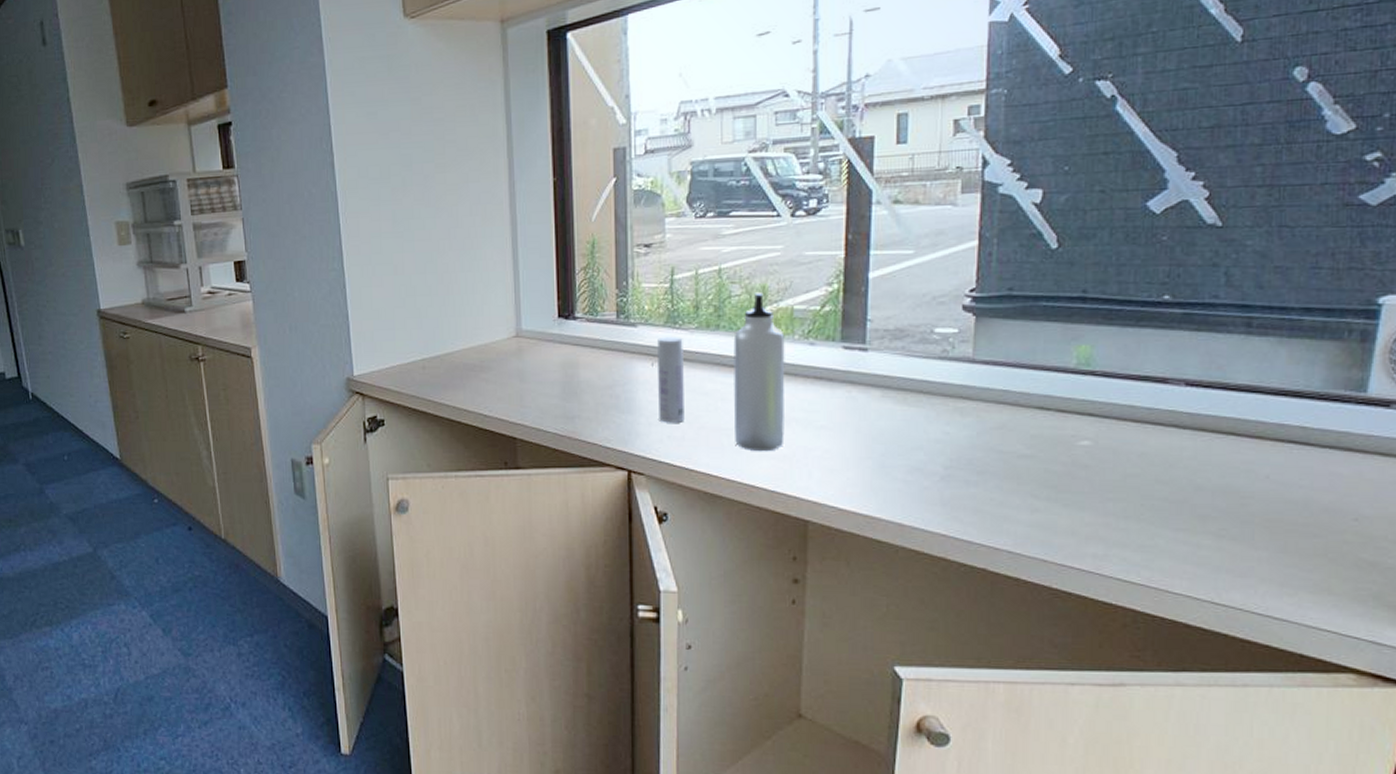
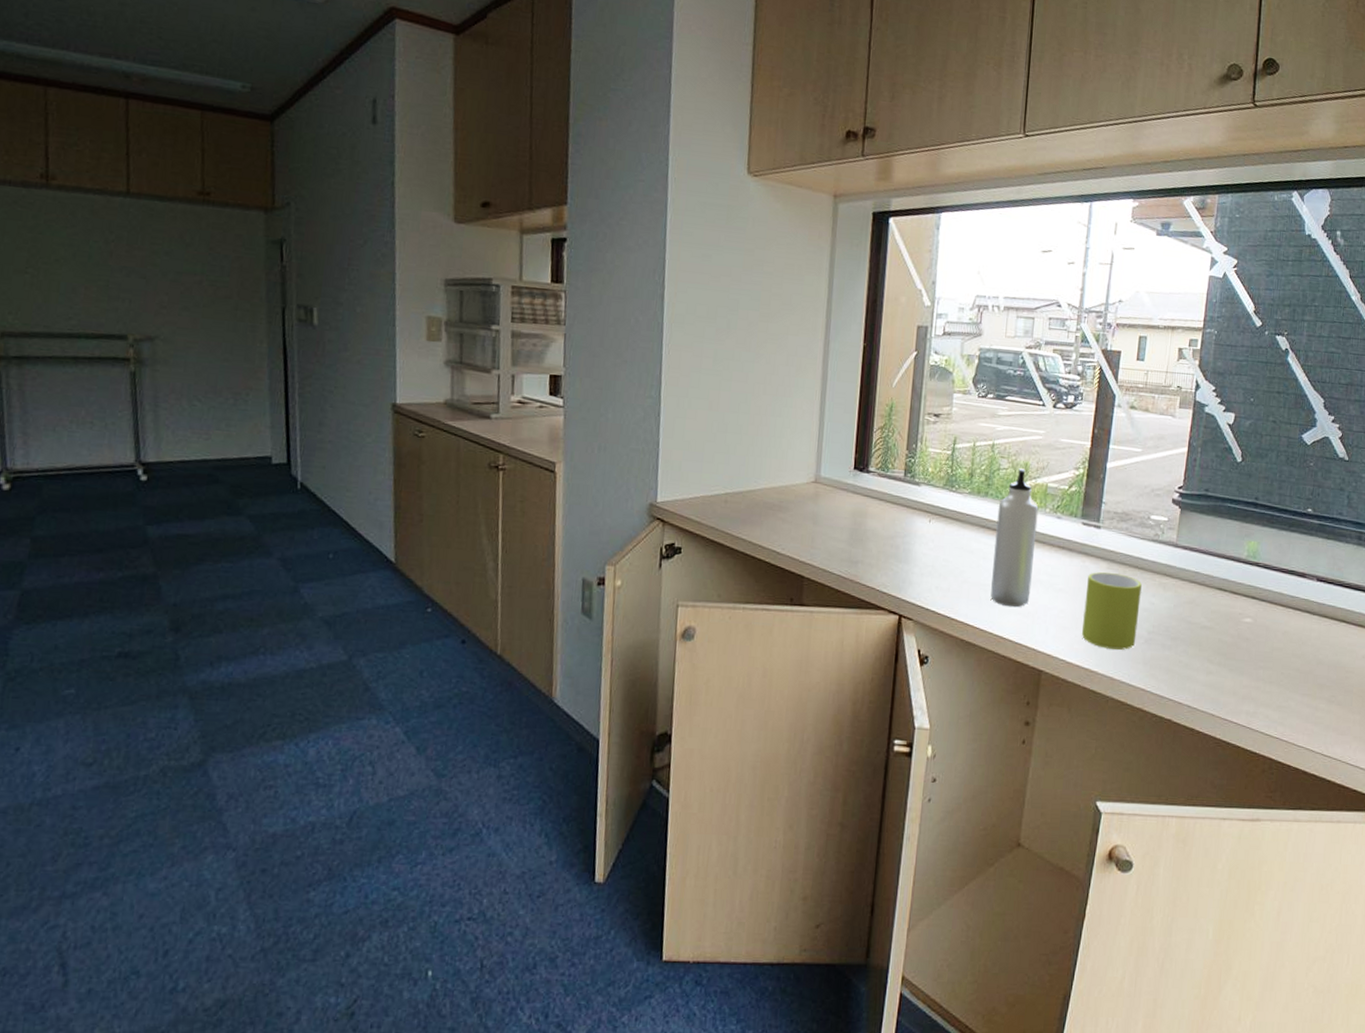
bottle: present [657,336,685,423] -> none [930,497,957,576]
mug: none [855,401,930,490] -> present [1082,571,1142,650]

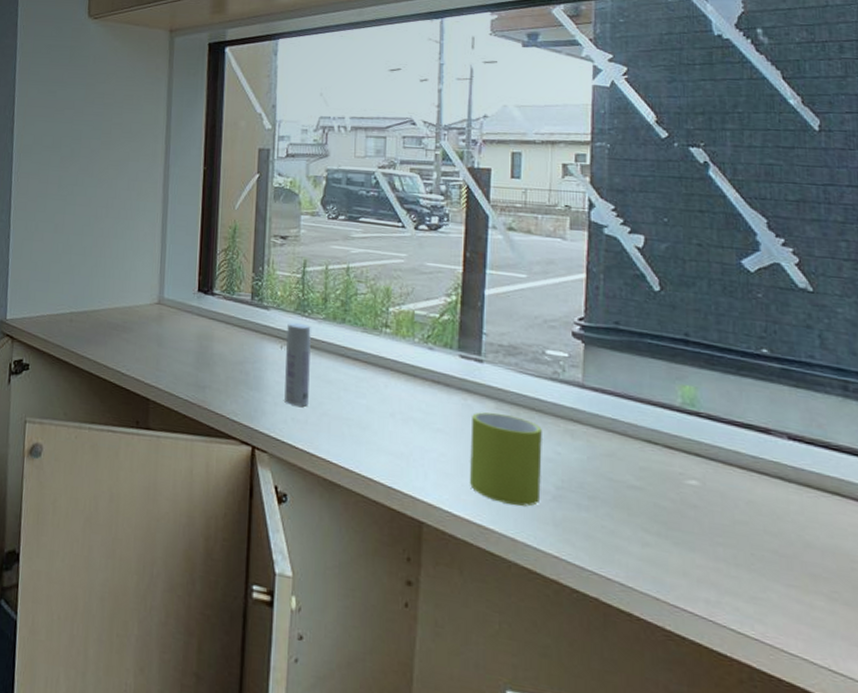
bottle: none [930,497,957,576] -> present [284,322,311,407]
water bottle: present [990,468,1039,608] -> none [355,293,406,447]

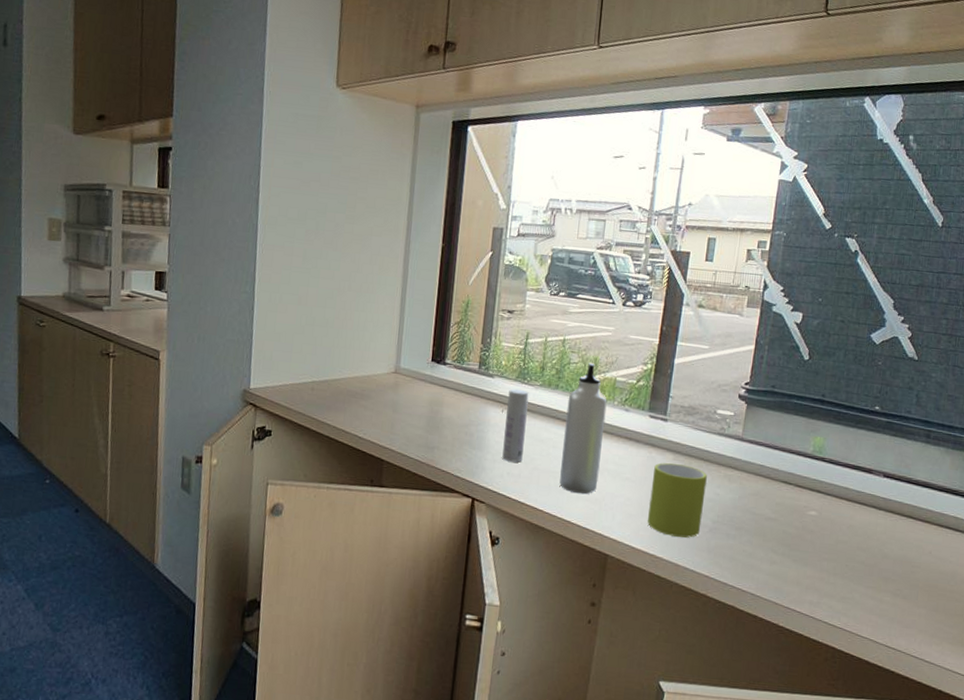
water bottle: none [355,293,406,447] -> present [559,363,607,494]

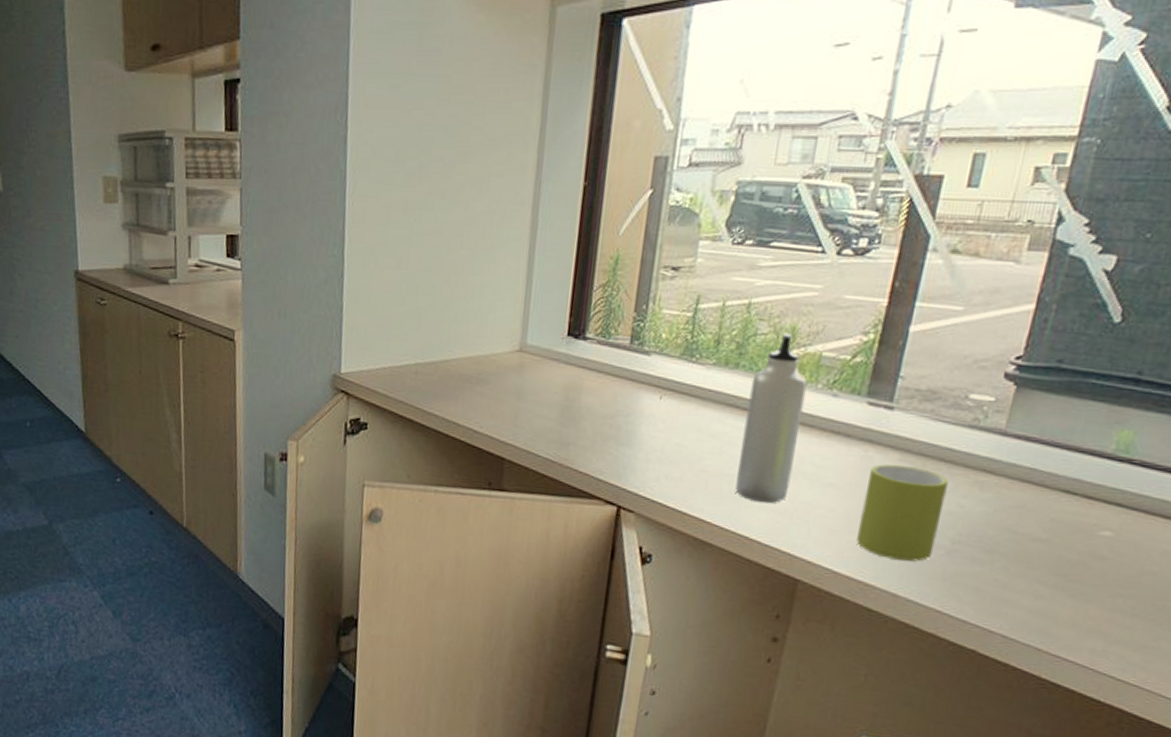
bottle: present [502,389,529,463] -> none [659,369,698,463]

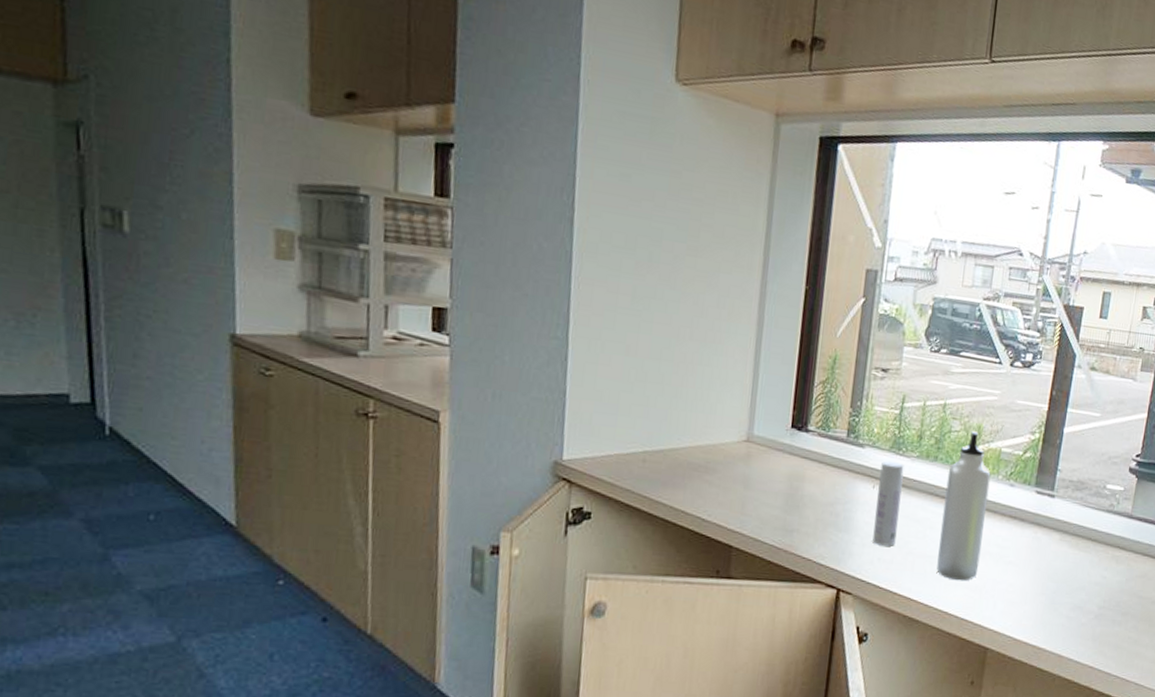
bottle: none [659,369,698,463] -> present [872,461,904,546]
mug: present [857,464,948,562] -> none [1031,543,1094,626]

